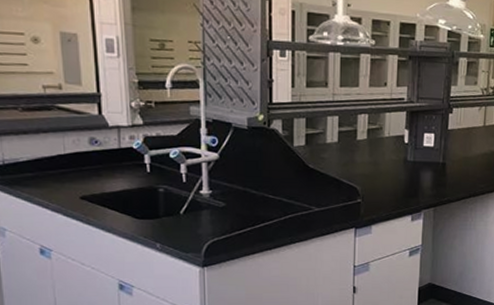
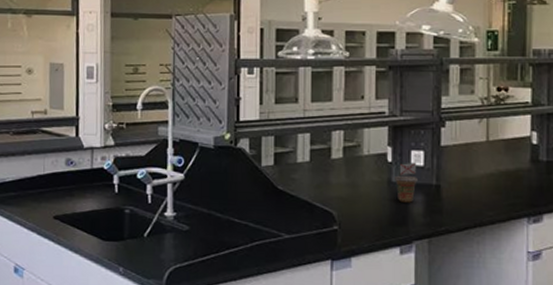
beverage cup: none [409,143,429,178] -> present [393,162,419,203]

